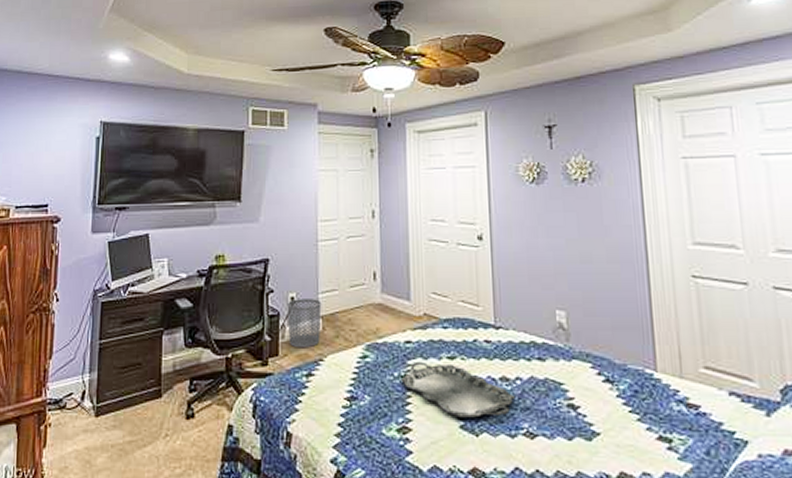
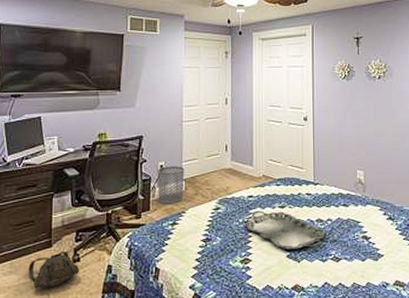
backpack: none [134,403,195,450] -> present [28,250,80,288]

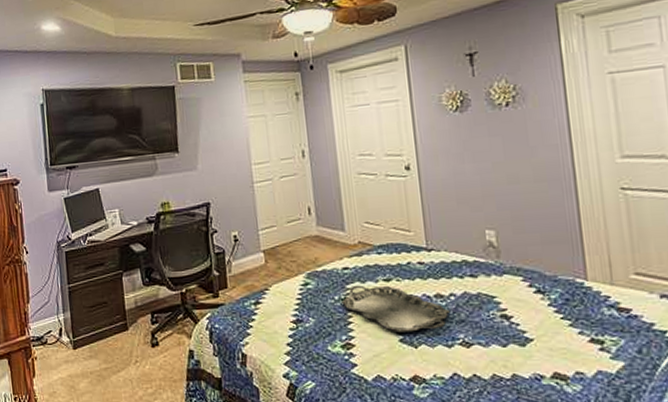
backpack: present [28,250,80,288] -> none [107,334,161,374]
waste bin: present [158,166,185,204] -> none [232,235,264,281]

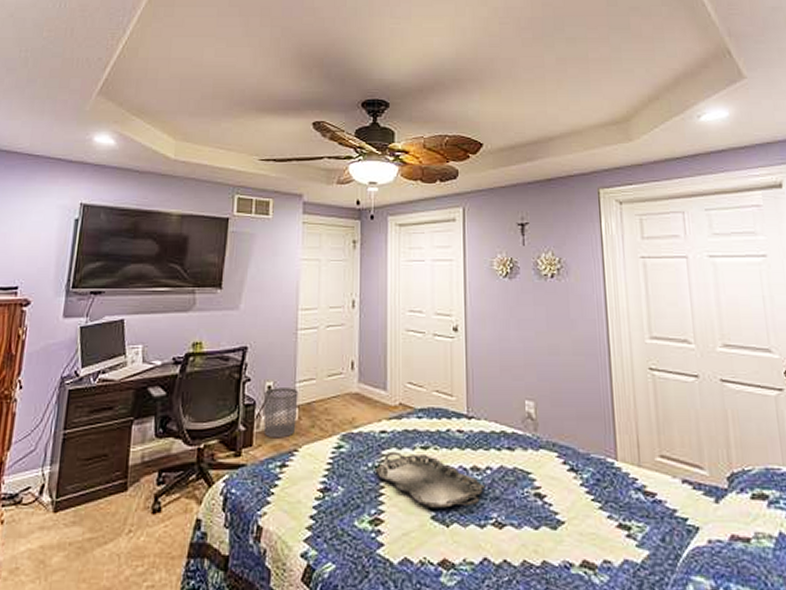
waste bin: none [232,235,264,281] -> present [263,388,299,439]

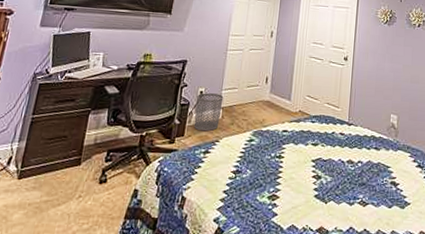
serving tray: present [373,451,486,508] -> none [275,146,357,190]

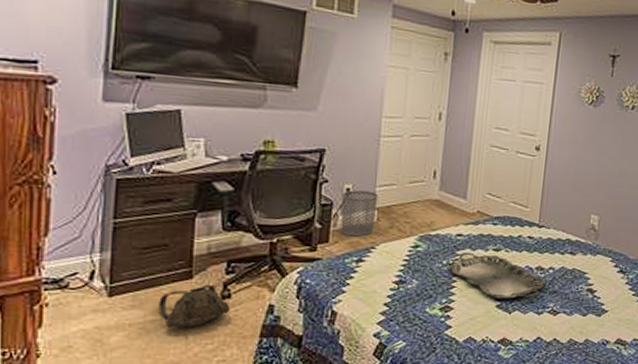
backpack: none [52,170,106,208] -> present [158,284,231,328]
serving tray: none [275,146,357,190] -> present [447,252,547,299]

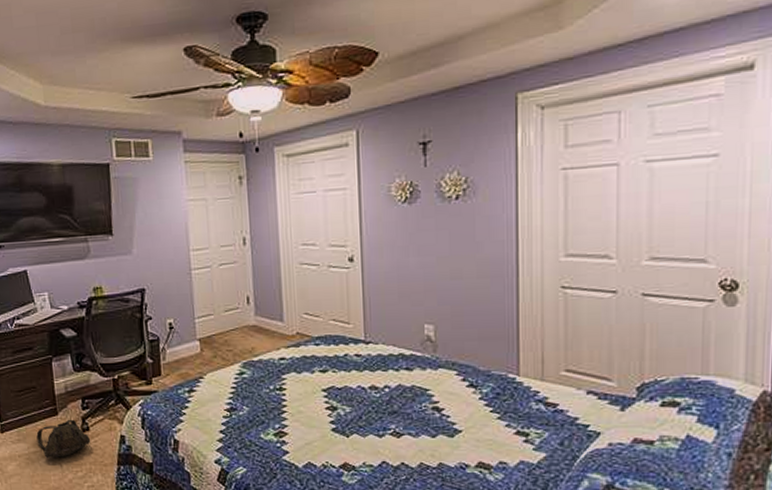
waste bin: present [340,190,378,237] -> none [167,324,199,368]
serving tray: present [447,252,547,299] -> none [275,375,384,422]

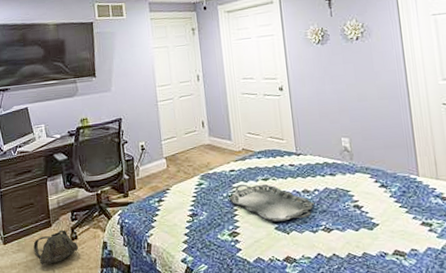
serving tray: none [275,375,384,422] -> present [228,184,315,222]

